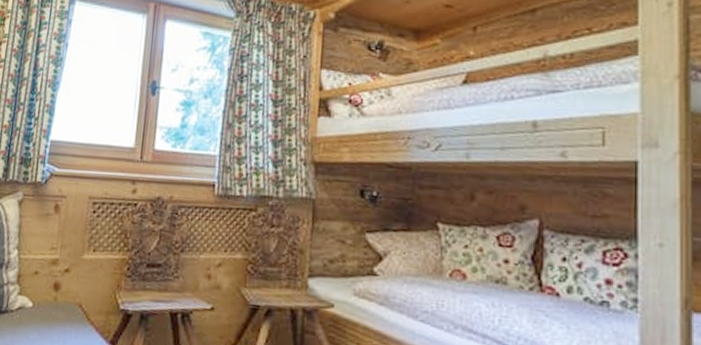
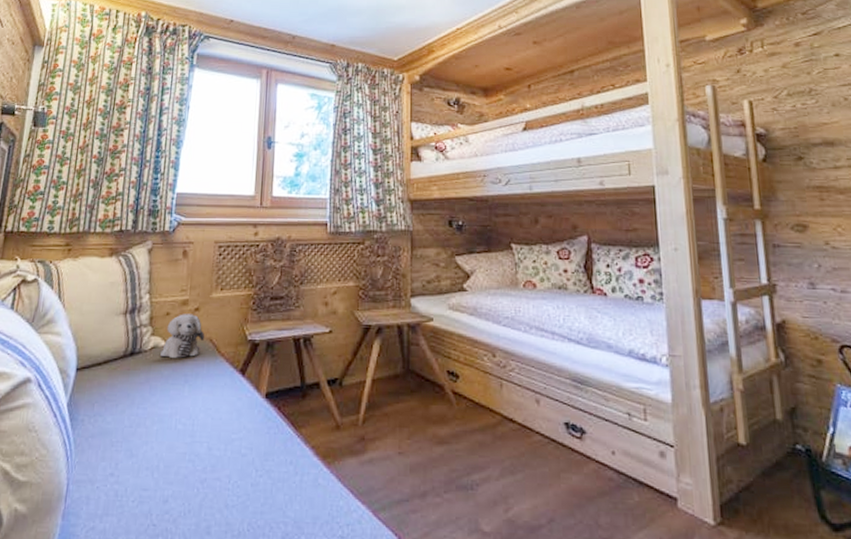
plush toy: none [27,274,75,322] -> present [160,314,205,358]

